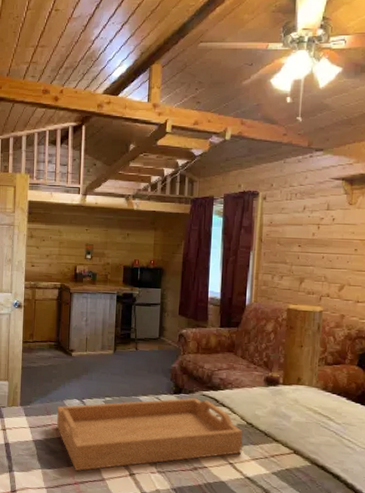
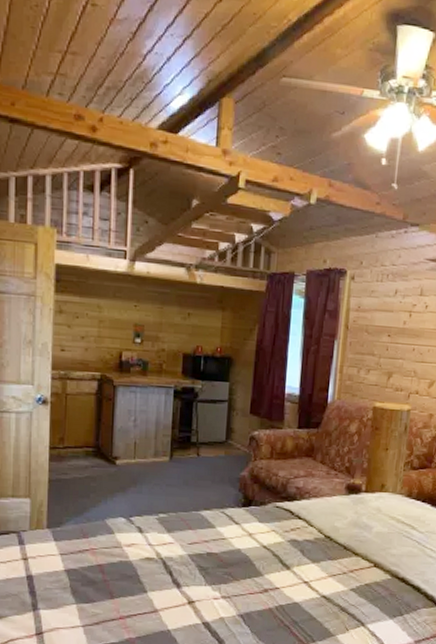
serving tray: present [57,397,243,472] -> none [97,510,321,604]

